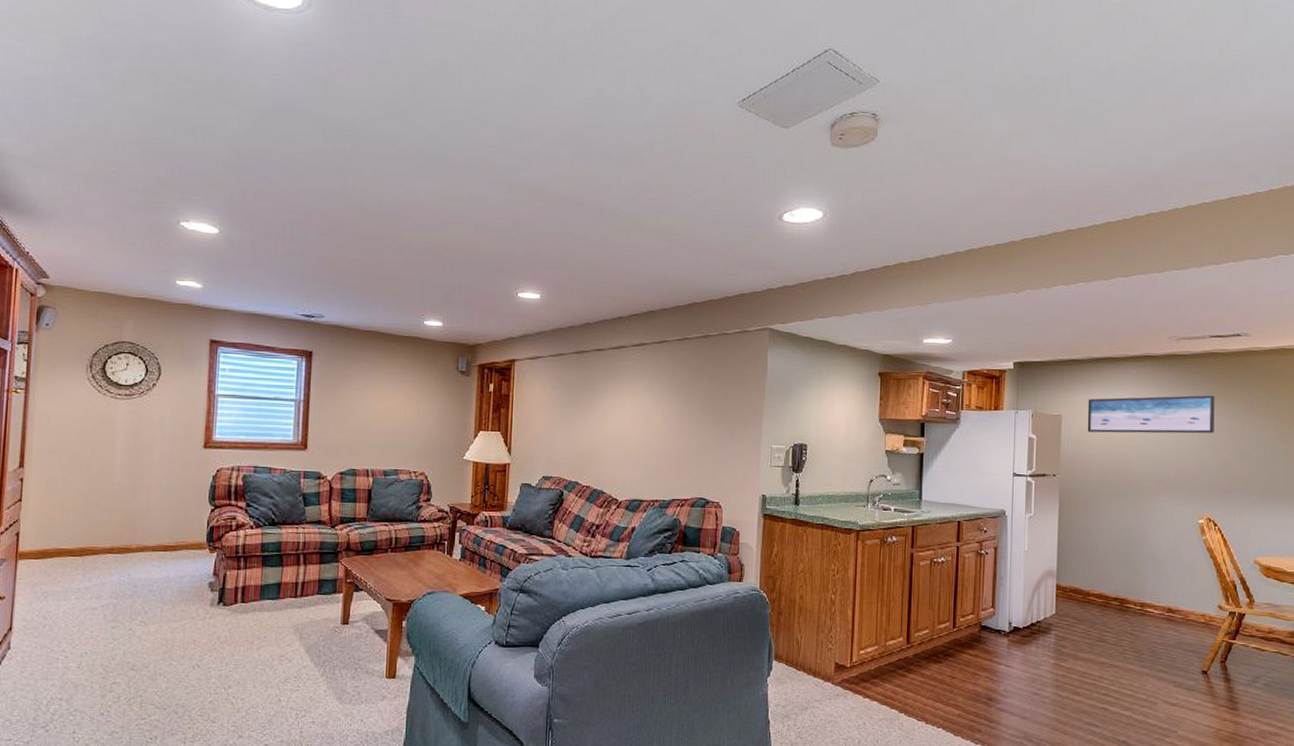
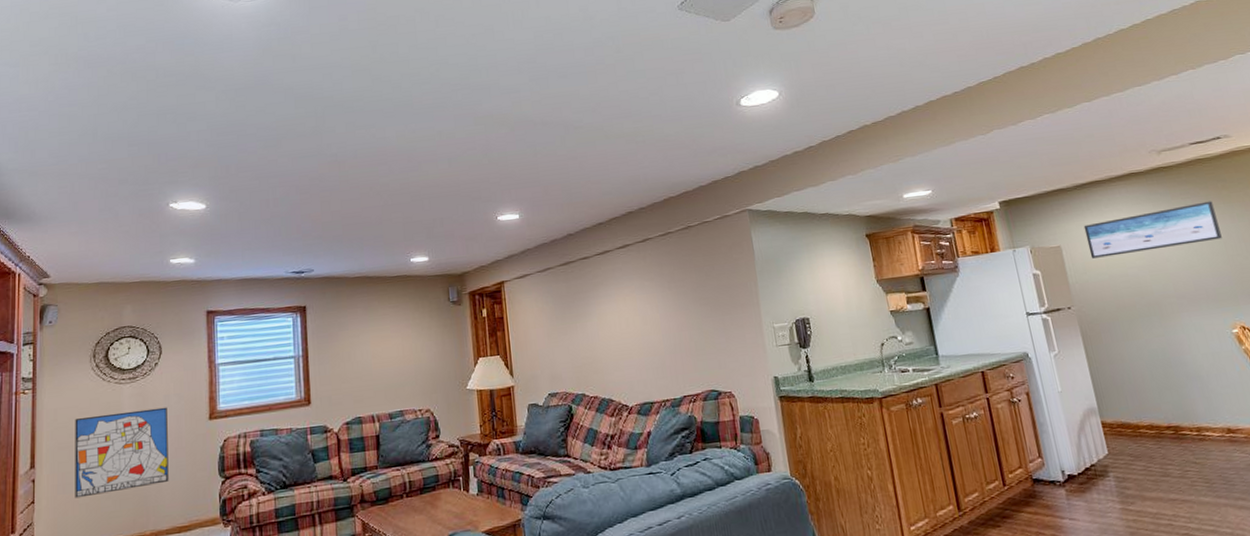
wall art: none [63,426,162,503] -> present [75,407,169,499]

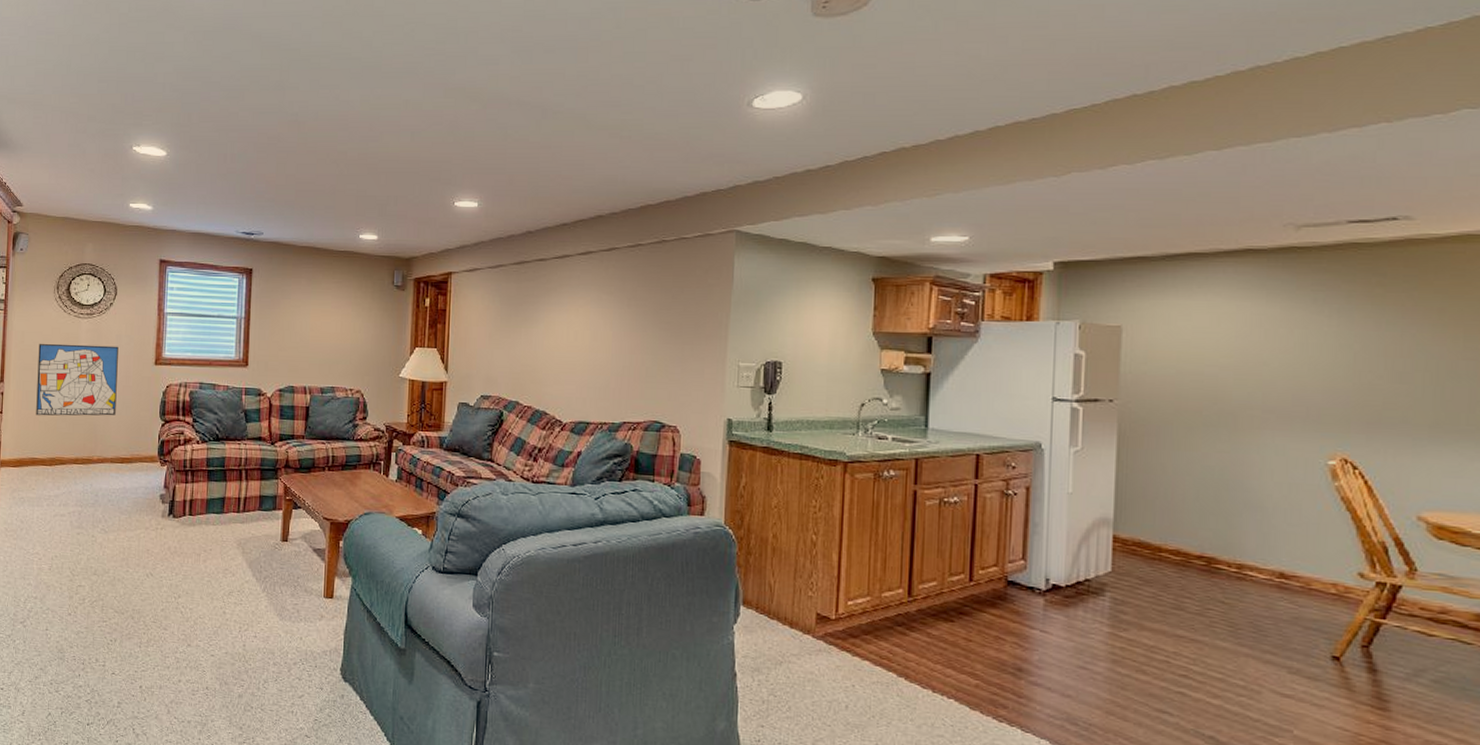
wall art: present [1083,201,1222,259] -> none [1159,298,1356,349]

